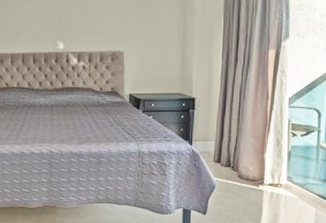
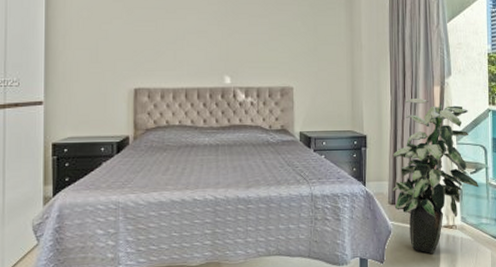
indoor plant: none [218,61,309,209] -> present [392,97,479,254]

